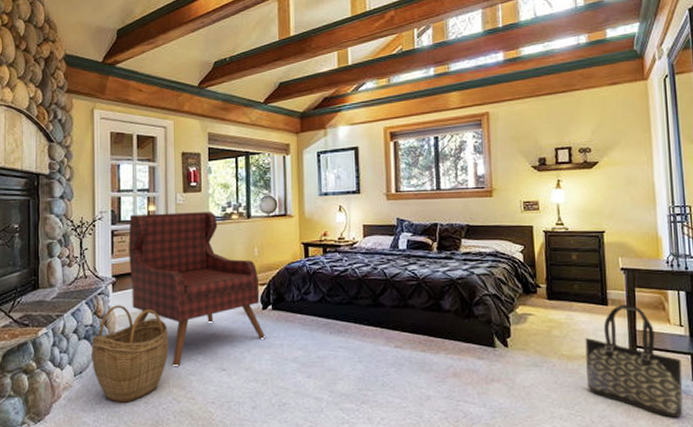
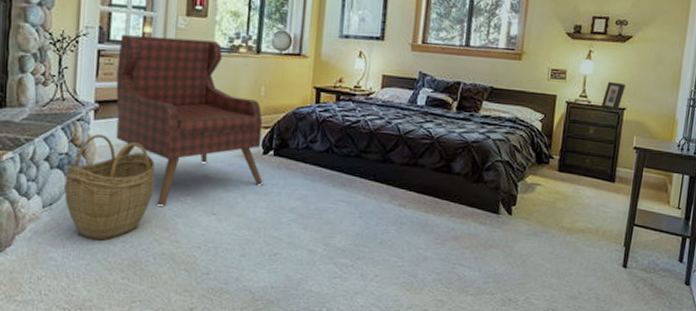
picture frame: none [579,207,600,235] -> present [601,81,625,111]
tote bag: present [585,305,683,418] -> none [581,183,672,294]

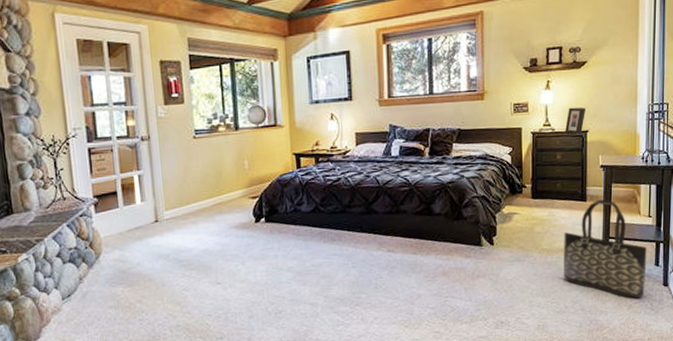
woven basket: present [64,134,156,241] -> none [77,226,161,323]
armchair: present [116,35,264,207] -> none [107,124,260,284]
tote bag: none [581,183,672,294] -> present [564,199,647,298]

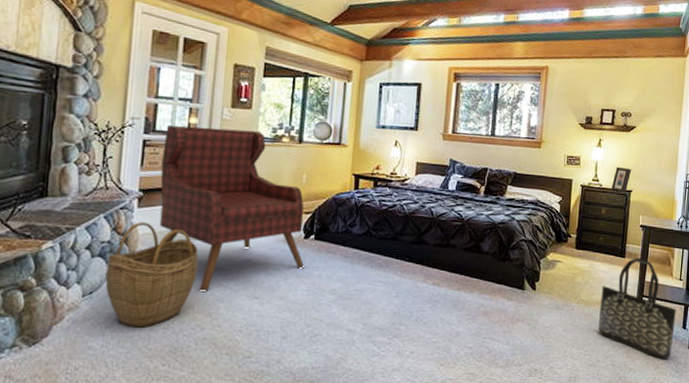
woven basket: none [77,226,161,323] -> present [105,222,199,328]
armchair: none [107,124,260,284] -> present [159,125,305,293]

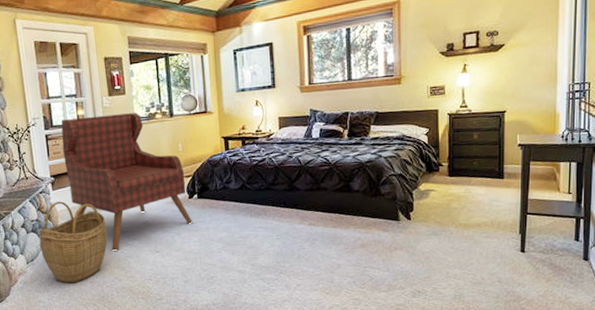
tote bag: present [598,258,676,359] -> none [480,177,566,272]
picture frame: present [611,166,631,193] -> none [482,88,503,115]

